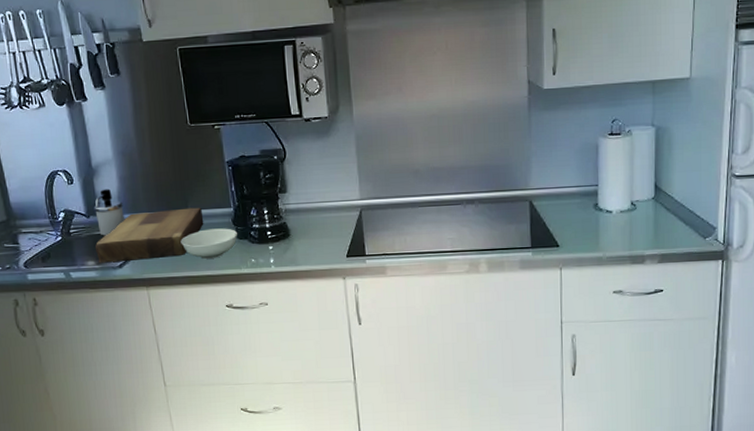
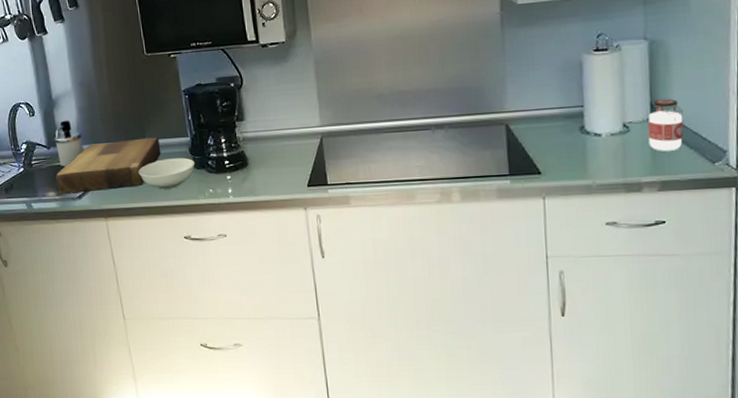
jar: none [652,180,682,227] -> present [647,98,684,151]

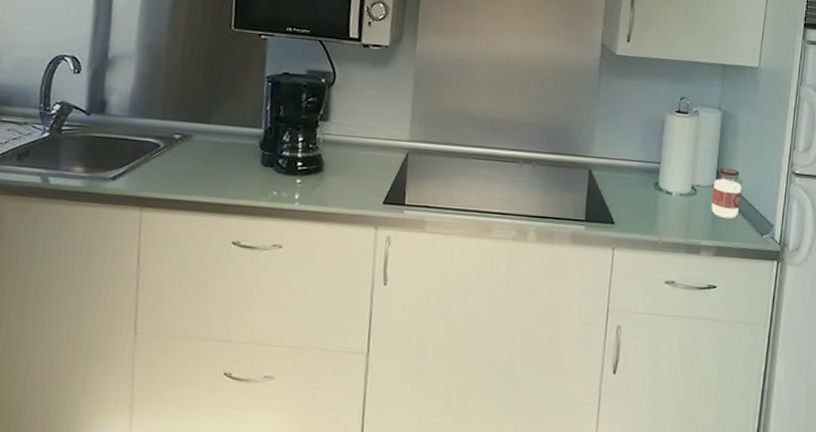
soap dispenser: present [54,120,83,167] -> none [97,85,135,140]
cutting board: present [56,137,161,194] -> none [87,118,227,176]
bowl: present [138,157,196,189] -> none [193,149,264,185]

